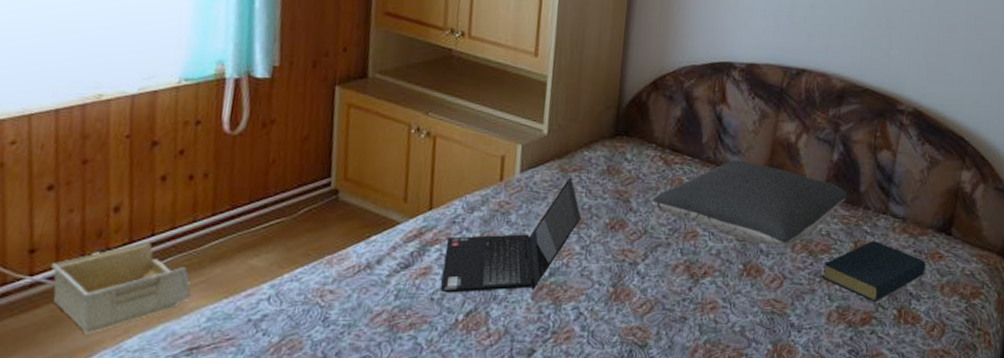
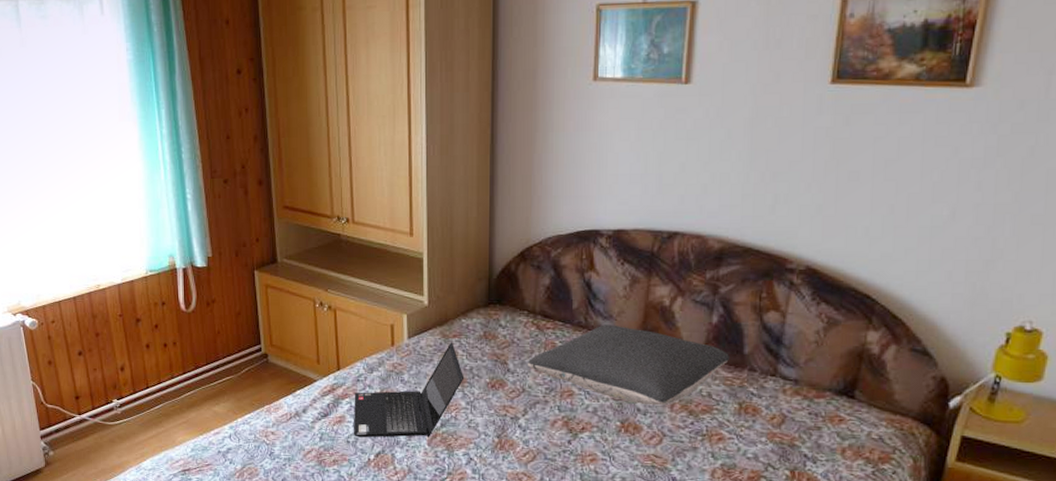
storage bin: present [50,241,190,335] -> none [89,392,178,457]
hardback book: present [822,241,925,301] -> none [704,402,823,461]

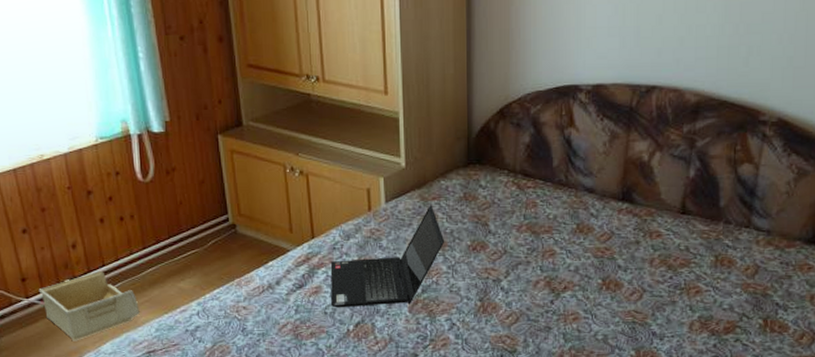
storage bin: none [89,392,178,457] -> present [38,270,140,341]
pillow: present [527,324,731,406] -> none [508,182,707,262]

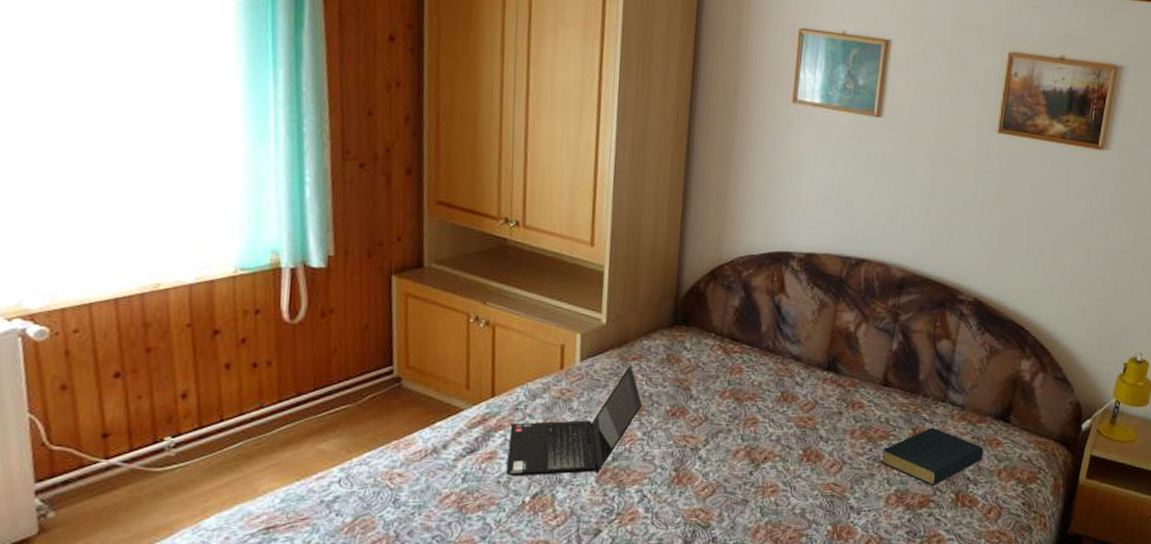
storage bin: present [38,270,140,341] -> none [124,426,263,515]
hardback book: none [683,254,793,312] -> present [881,428,983,485]

